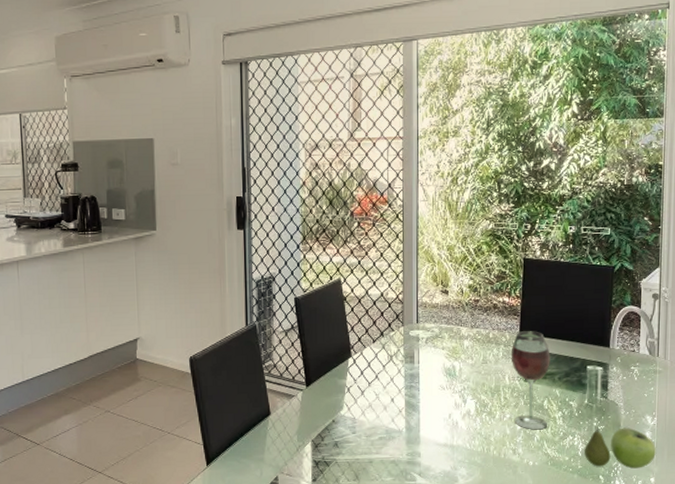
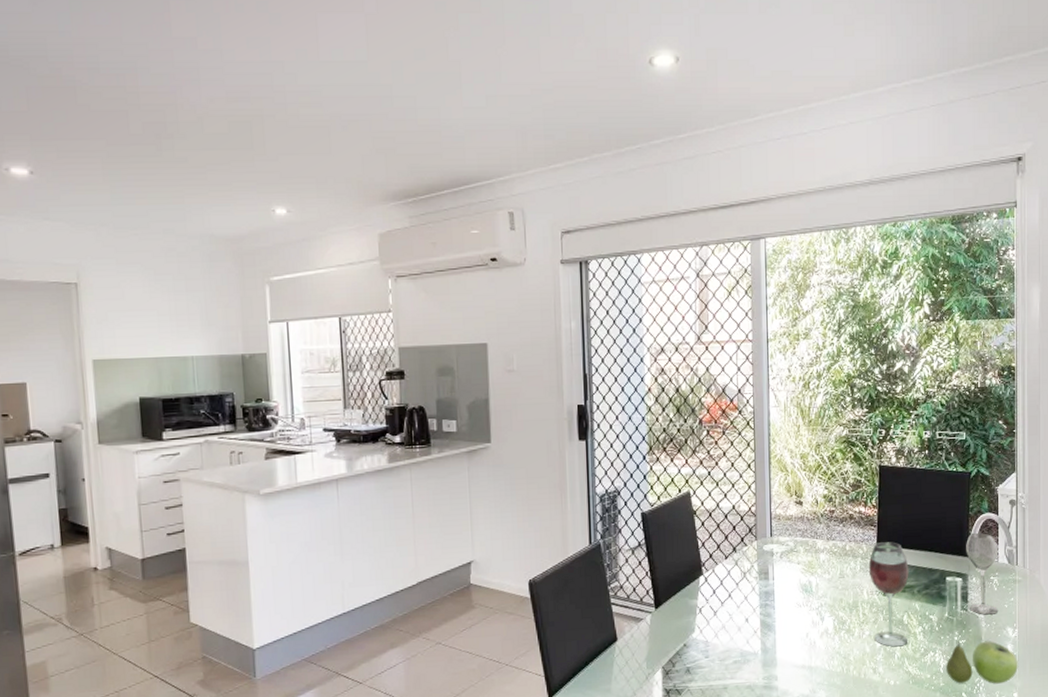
wineglass: none [607,324,640,403] -> present [966,532,999,615]

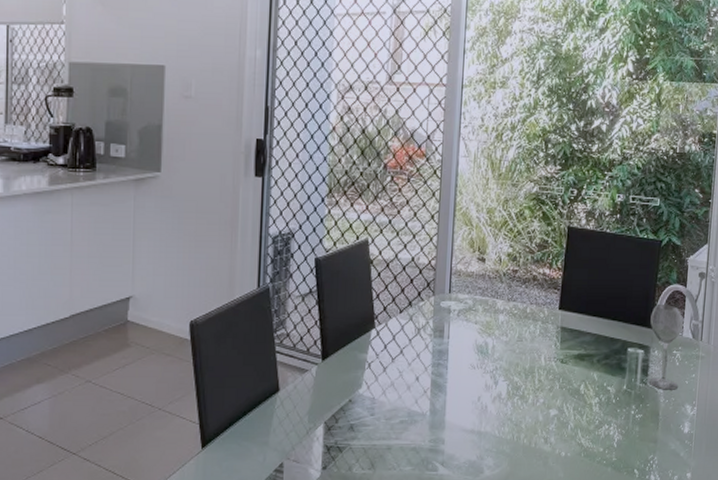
wineglass: present [868,542,909,647] -> none [548,307,590,417]
fruit: present [945,641,973,684] -> none [619,415,647,459]
fruit: present [973,640,1018,684] -> none [648,417,694,462]

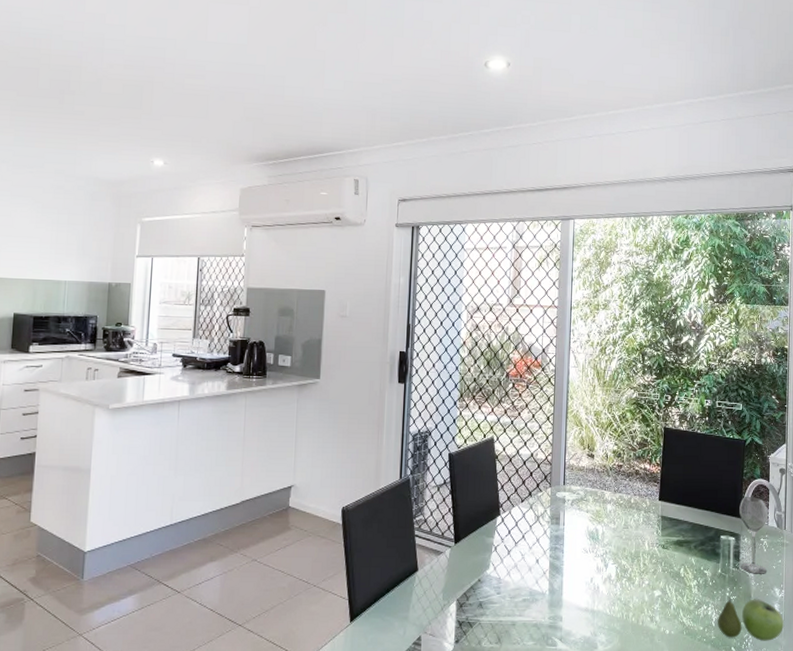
fruit: none [619,415,647,459] -> present [717,596,742,638]
fruit: none [648,417,694,462] -> present [742,599,784,641]

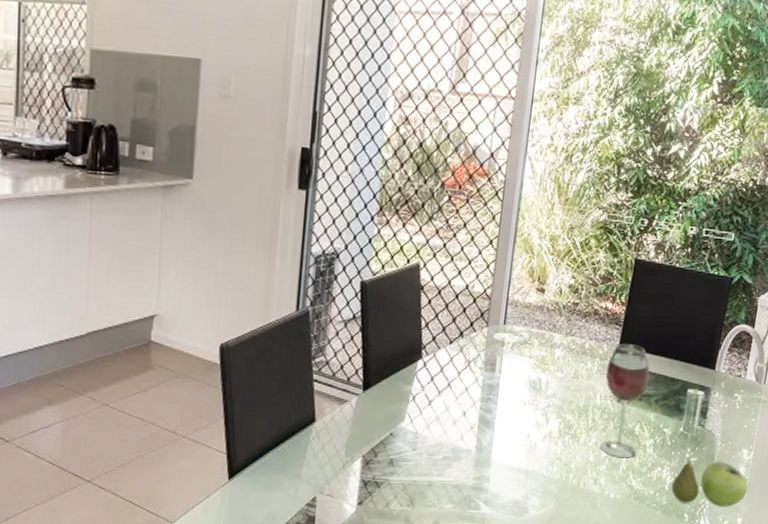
wineglass: none [650,498,687,598] -> present [600,344,650,458]
wineglass: present [739,496,769,574] -> none [706,344,748,434]

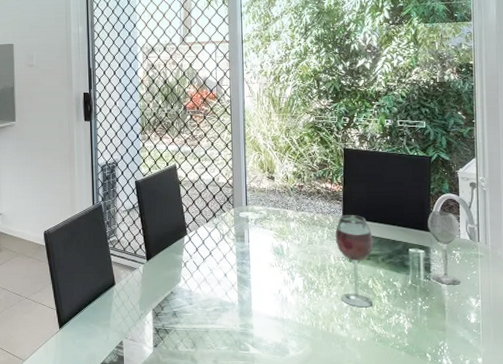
fruit: present [671,458,700,503] -> none [409,306,437,345]
fruit: present [700,461,748,507] -> none [436,308,482,348]
wineglass: none [706,344,748,434] -> present [428,210,461,285]

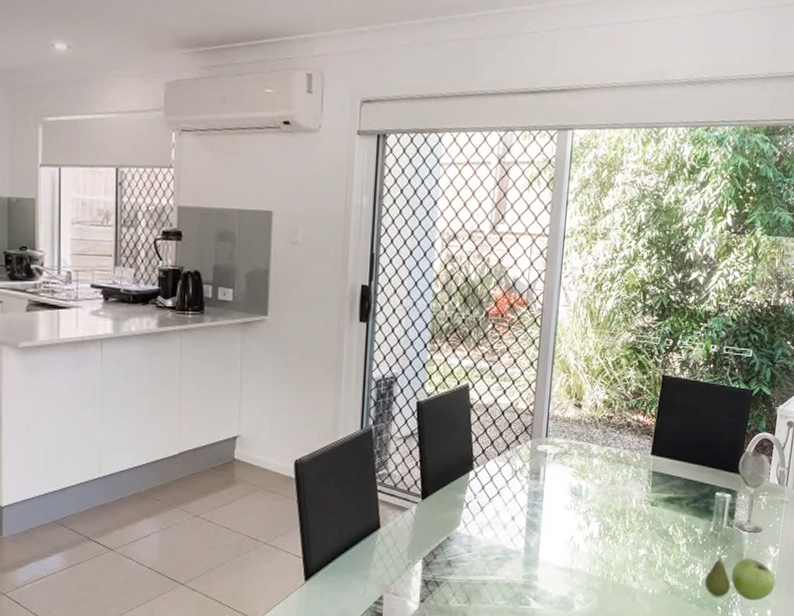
wineglass: present [335,215,374,308] -> none [638,452,681,557]
fruit: none [409,306,437,345] -> present [704,555,731,597]
fruit: none [436,308,482,348] -> present [731,558,776,600]

